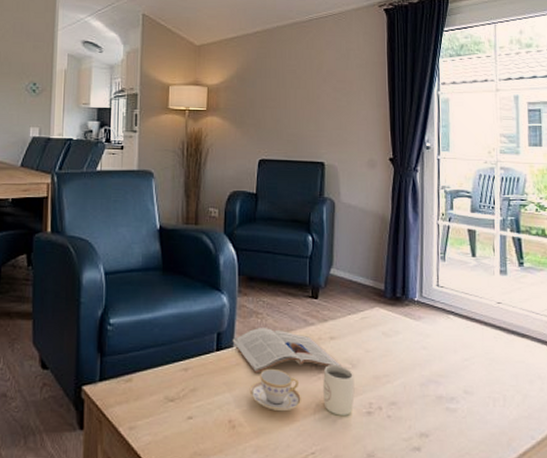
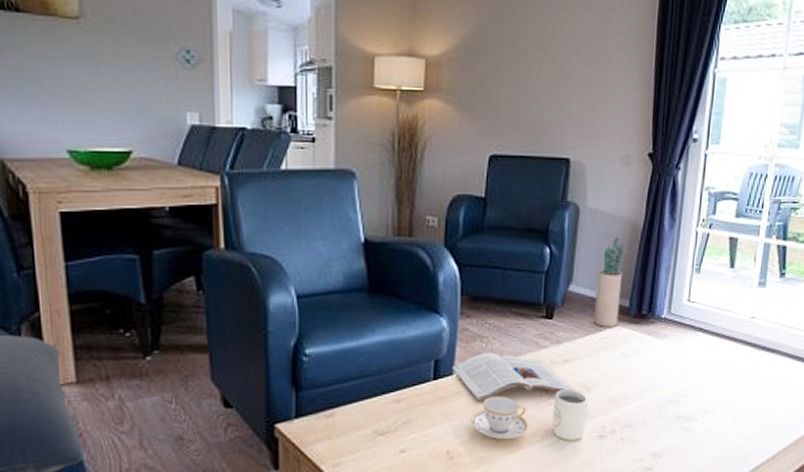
vase: none [353,225,377,309] -> present [594,234,624,328]

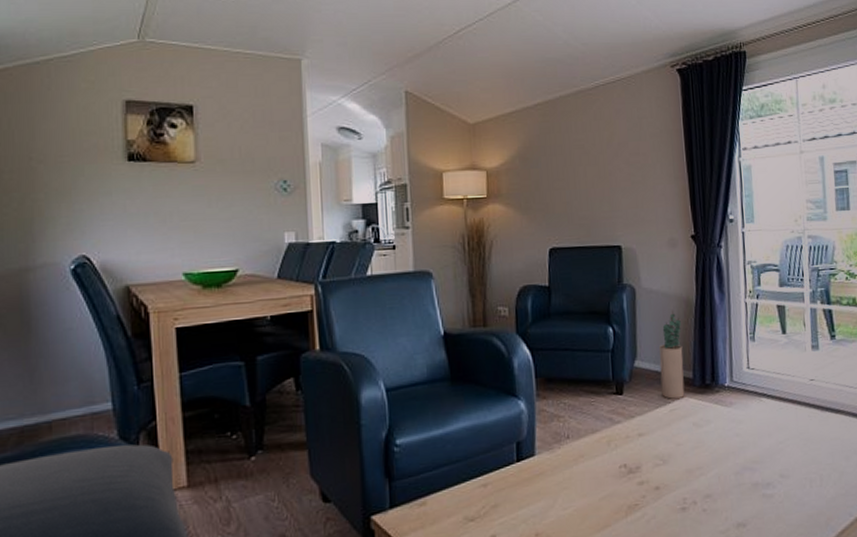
magazine: present [452,353,576,402] -> none [533,431,653,482]
teacup: present [470,395,529,440] -> none [555,473,613,519]
mug: present [552,389,588,441] -> none [633,462,668,516]

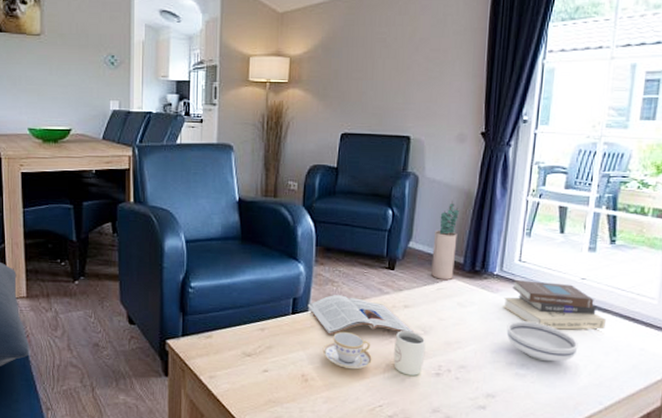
magazine: none [533,431,653,482] -> present [307,295,415,336]
teacup: none [555,473,613,519] -> present [322,331,373,370]
mug: none [633,462,668,516] -> present [393,331,426,376]
books: none [738,387,841,439] -> present [503,279,606,330]
bowl: none [746,433,819,477] -> present [506,321,578,362]

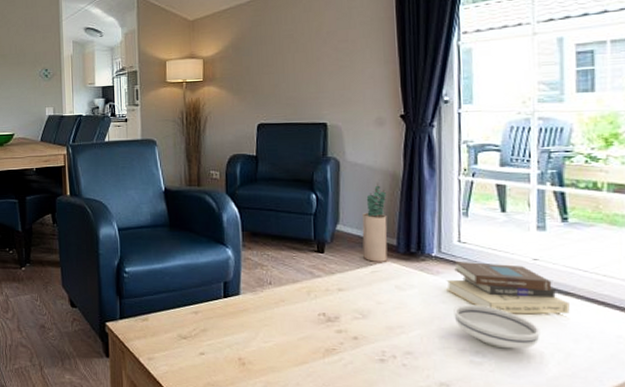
magazine: present [307,295,415,336] -> none [238,278,352,319]
teacup: present [322,331,373,370] -> none [257,315,311,354]
mug: present [393,331,426,376] -> none [332,314,366,361]

